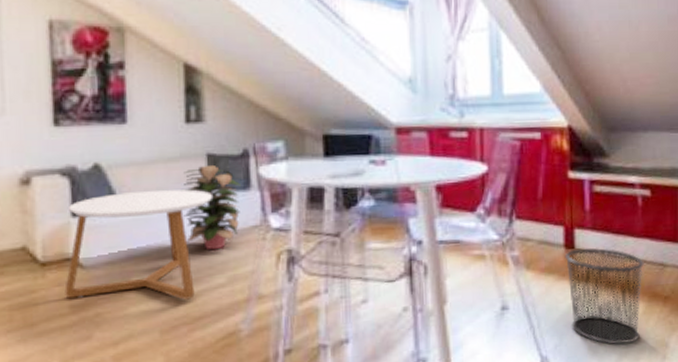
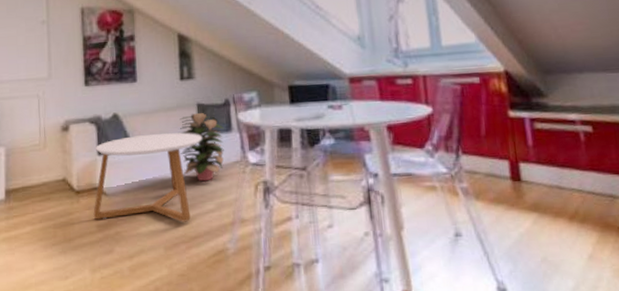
waste bin: present [565,247,644,345] -> none [512,179,596,273]

